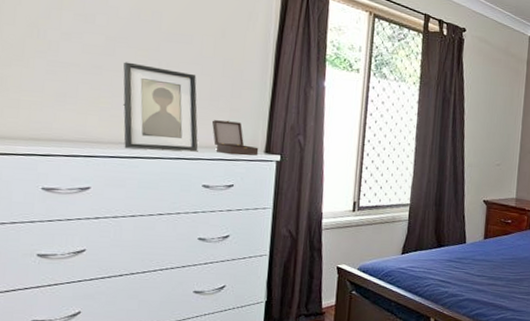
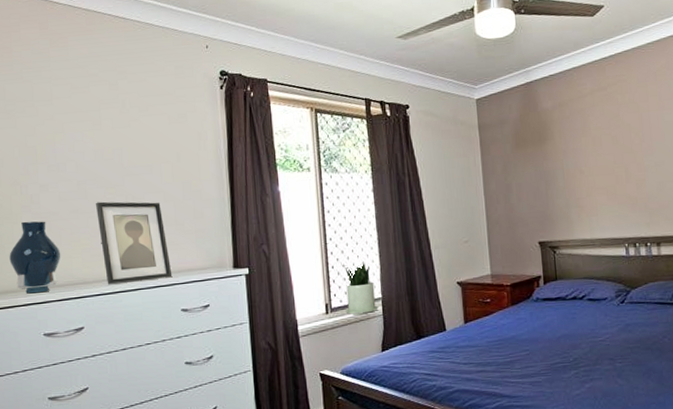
vase: none [12,67,76,145] -> present [9,221,61,294]
jewelry box: present [212,120,259,156] -> none [181,241,228,276]
planter: none [372,168,405,217] -> present [344,262,379,315]

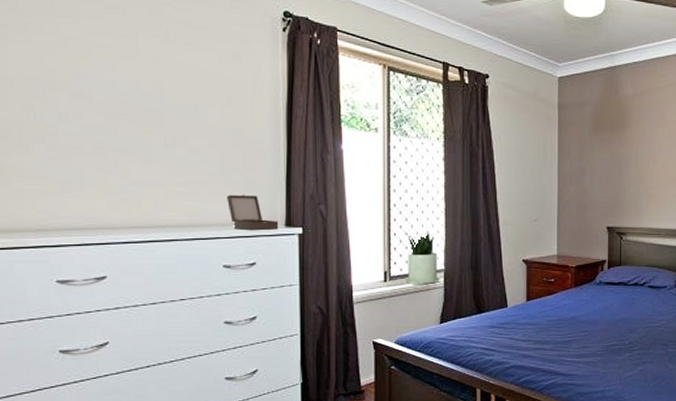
vase: present [9,221,61,294] -> none [16,153,82,235]
picture frame: present [96,201,173,285] -> none [128,140,215,233]
jewelry box: none [181,241,228,276] -> present [227,194,279,231]

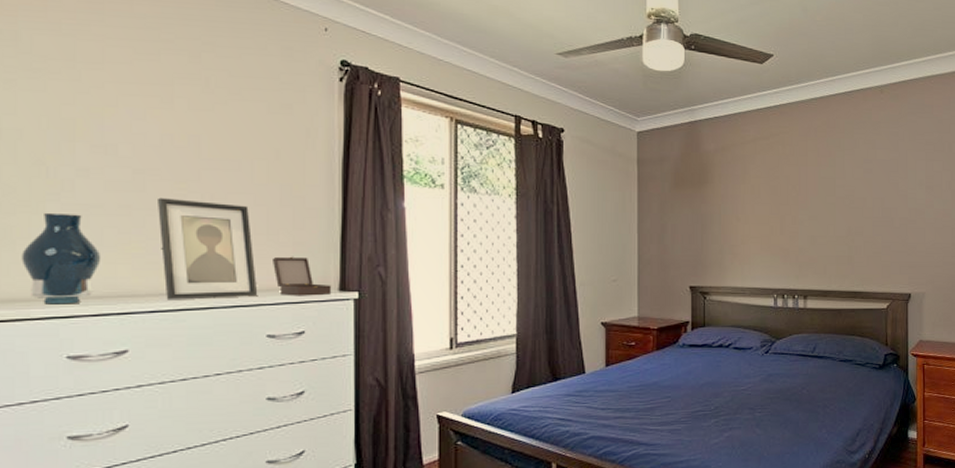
vase: none [16,153,82,235] -> present [21,212,101,305]
picture frame: none [128,140,215,233] -> present [158,197,258,300]
planter: present [405,232,440,284] -> none [473,295,512,351]

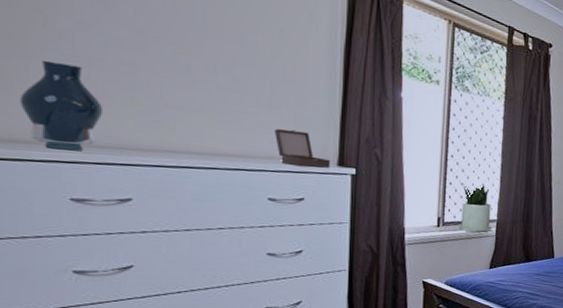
picture frame: present [158,197,258,300] -> none [161,60,260,163]
planter: none [473,295,512,351] -> present [458,184,492,232]

